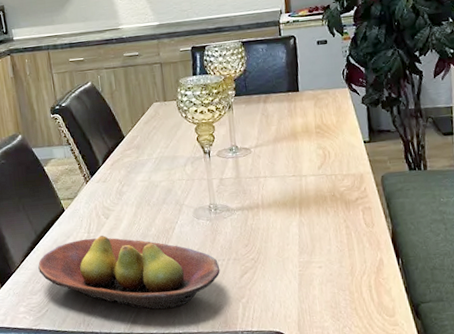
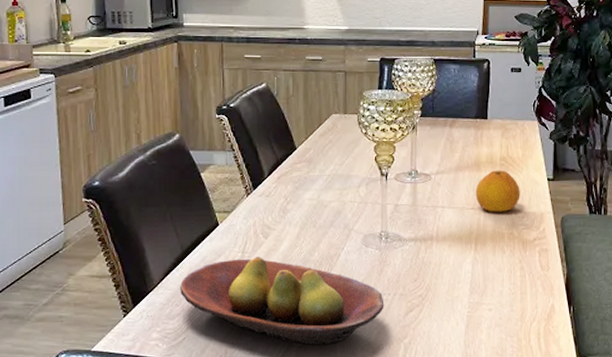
fruit: none [294,137,339,178] -> present [475,170,520,212]

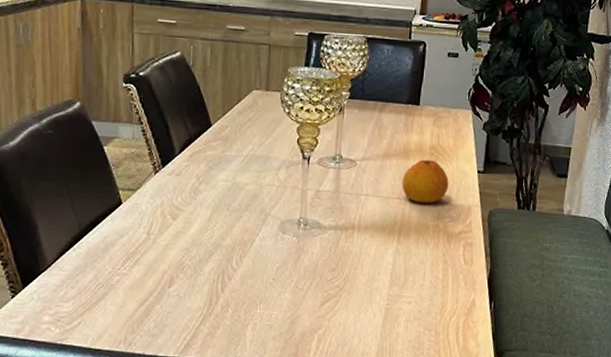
fruit bowl: present [180,257,384,346] -> none [76,239,299,334]

